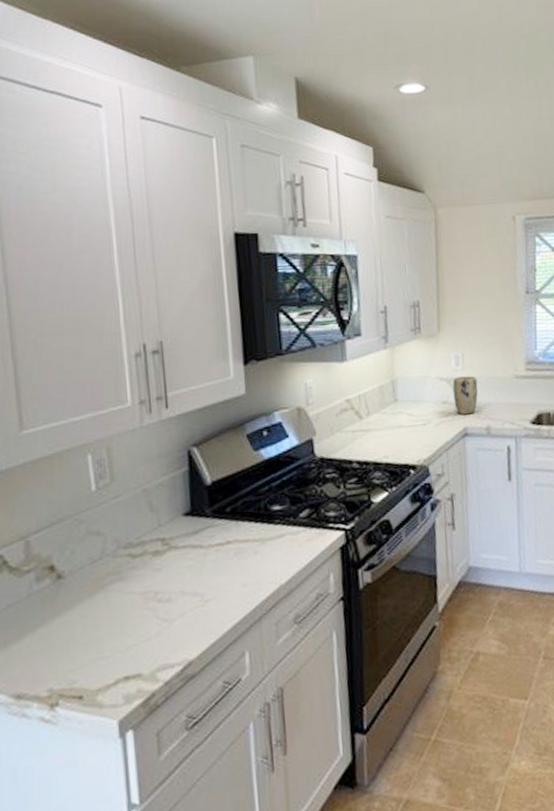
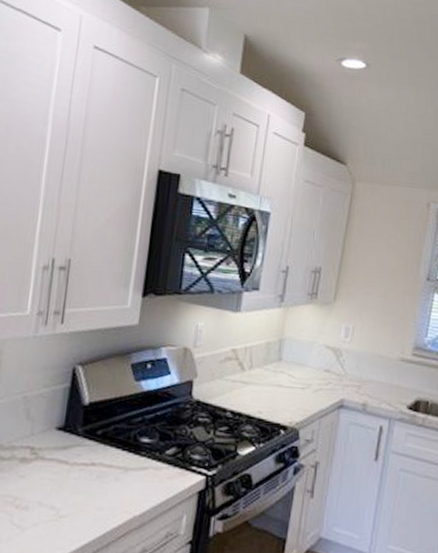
plant pot: present [452,376,478,415] -> none [336,348,363,388]

